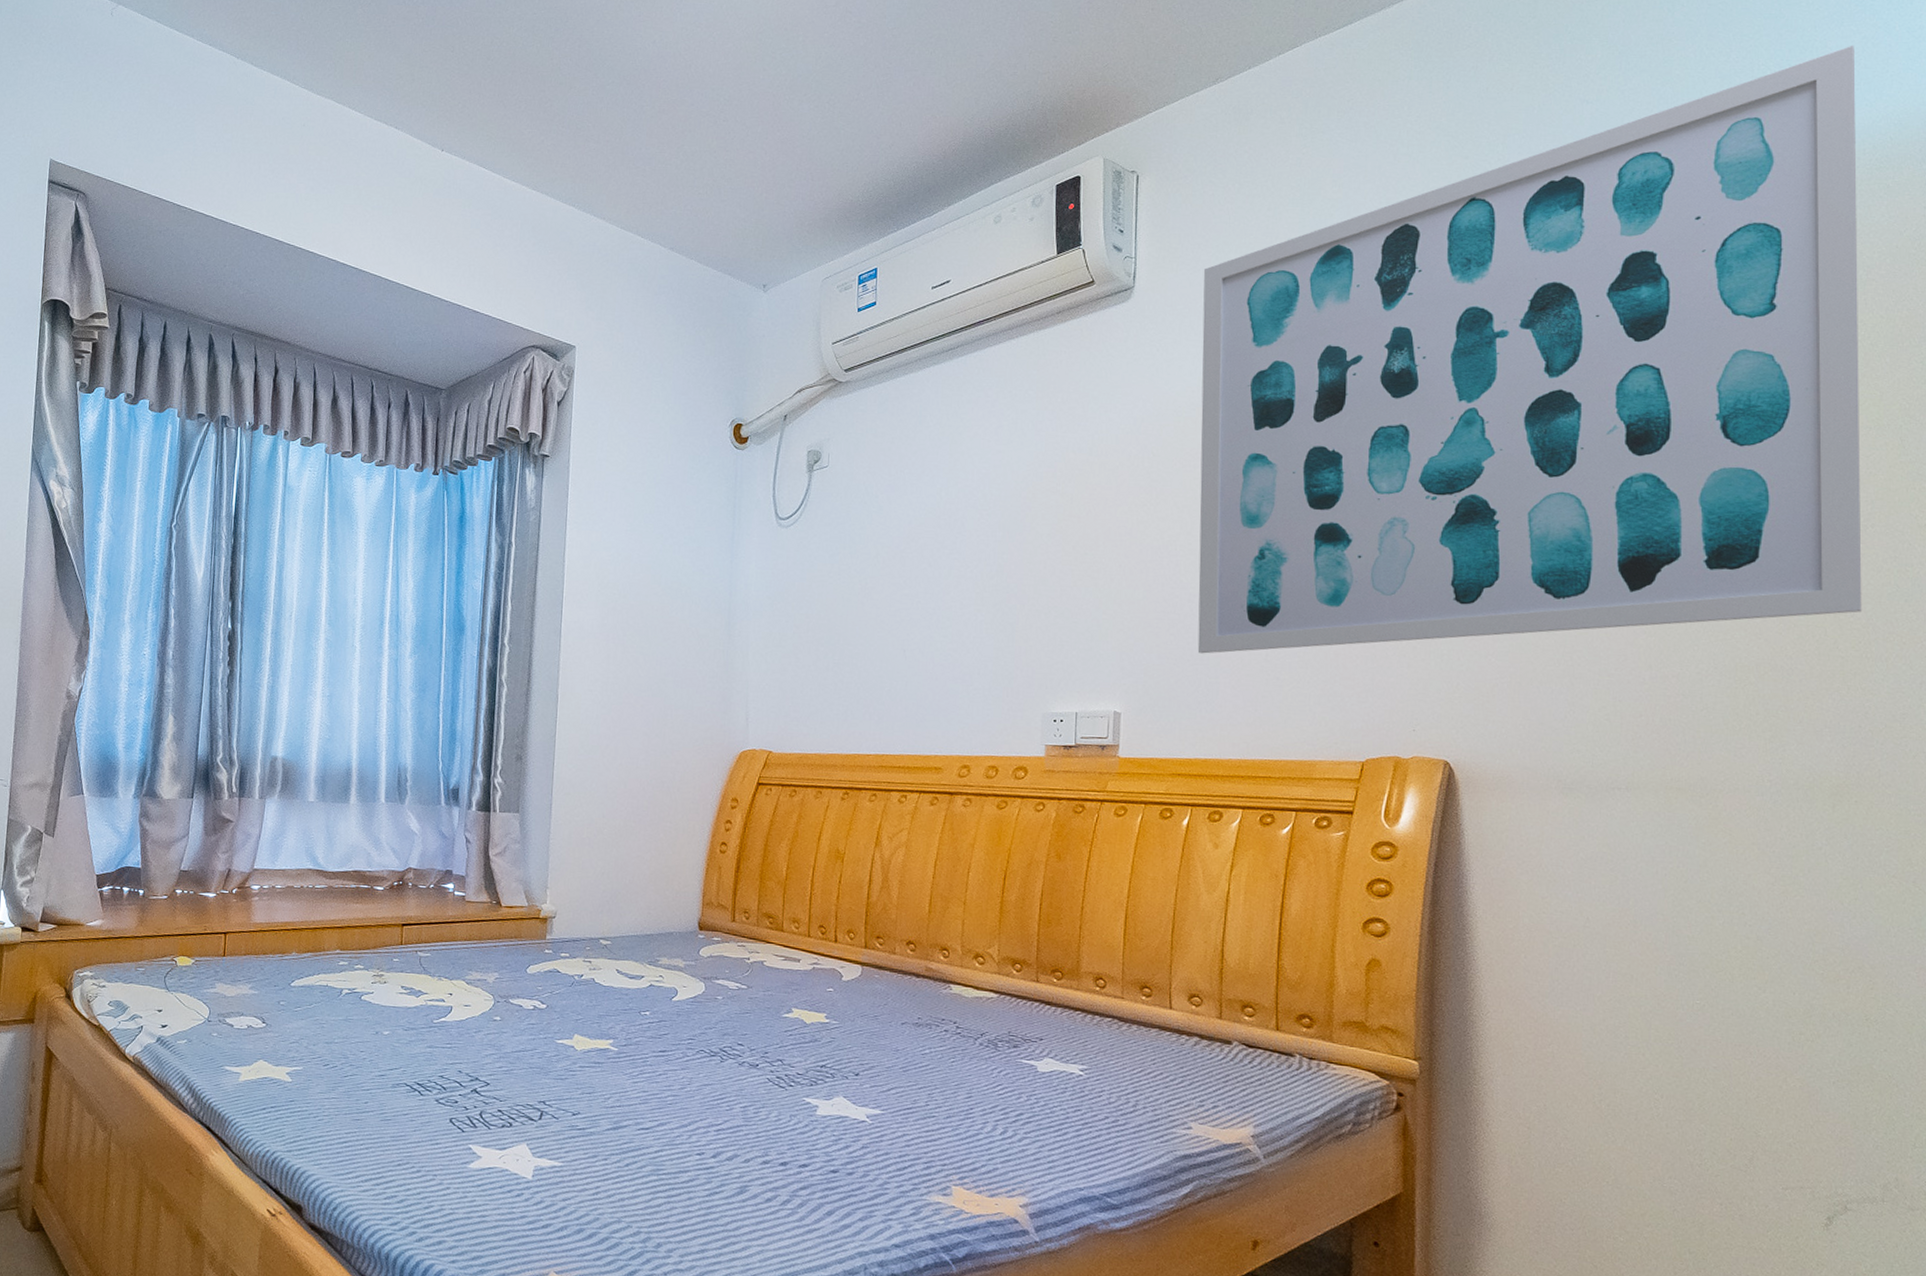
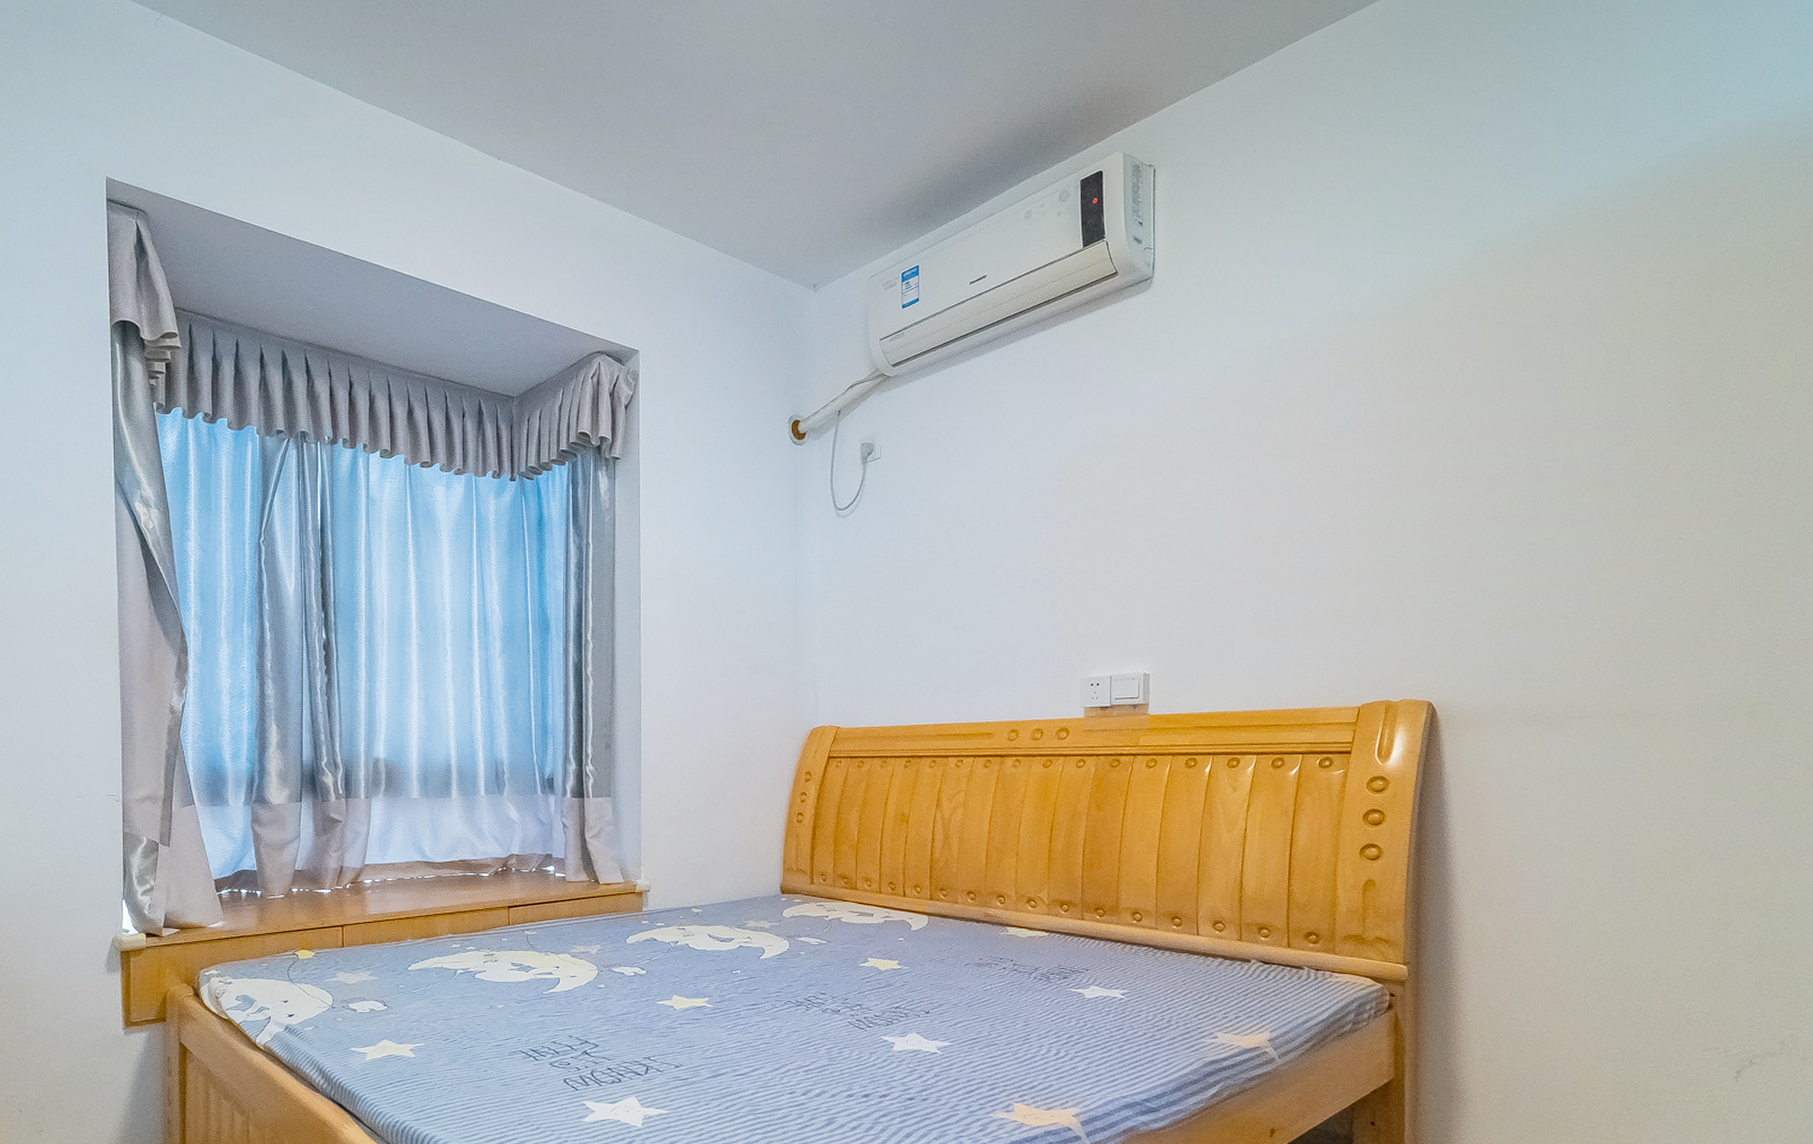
wall art: present [1197,45,1862,654] -> none [1215,31,1781,617]

